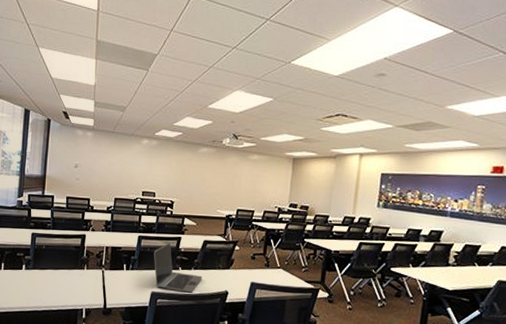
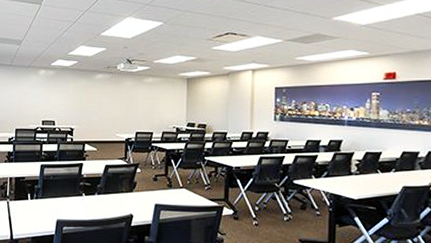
laptop: present [153,243,202,293] -> none [56,170,106,218]

